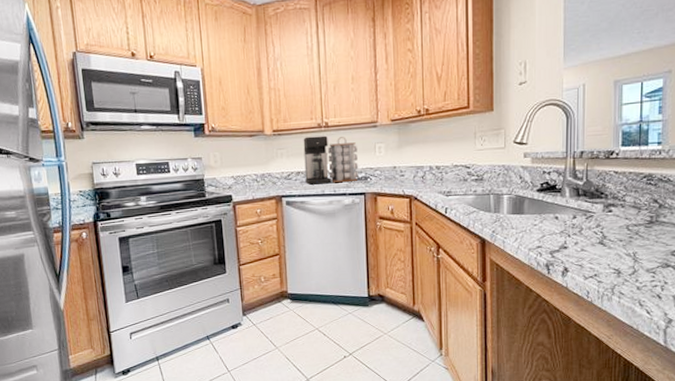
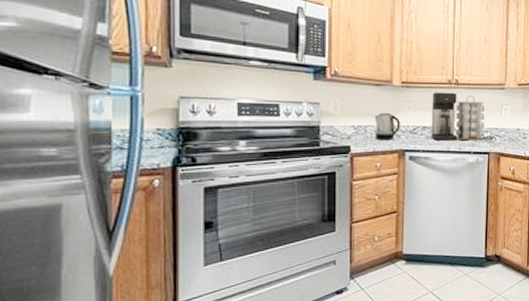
kettle: none [250,161,276,188] -> present [374,112,400,140]

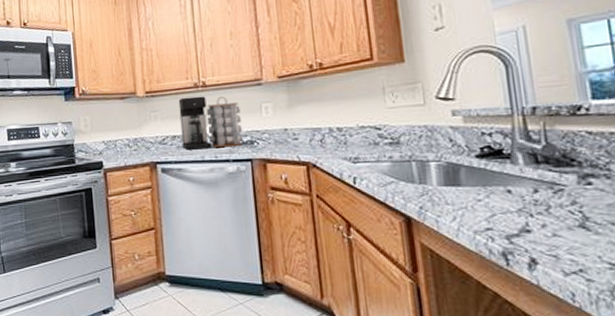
kettle: present [374,112,400,140] -> none [122,124,149,154]

